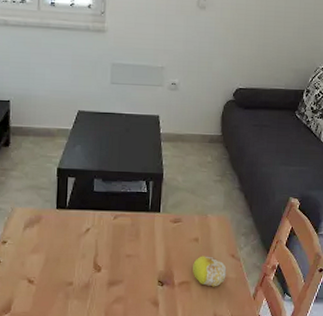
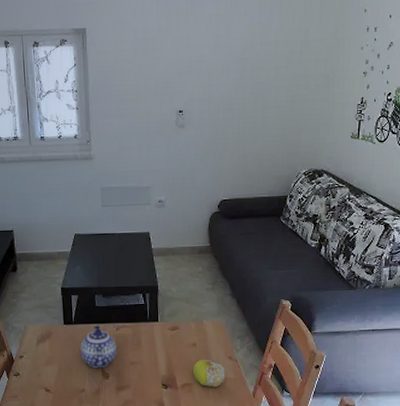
teapot: none [71,211,113,260] -> present [80,324,117,369]

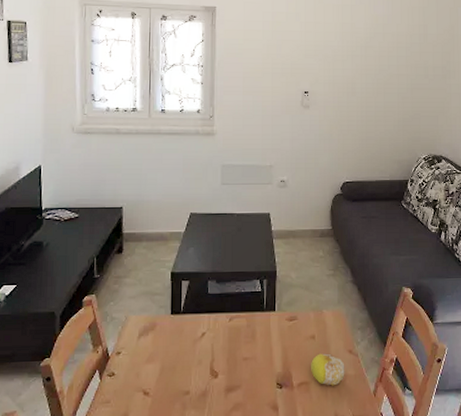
teapot: present [80,324,117,369] -> none [187,314,229,366]

